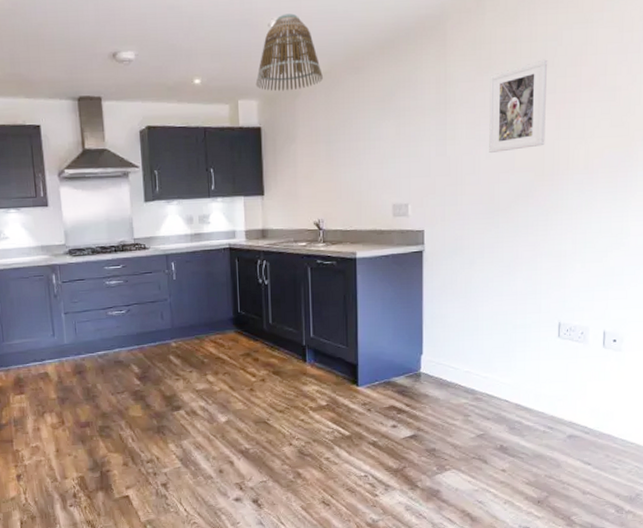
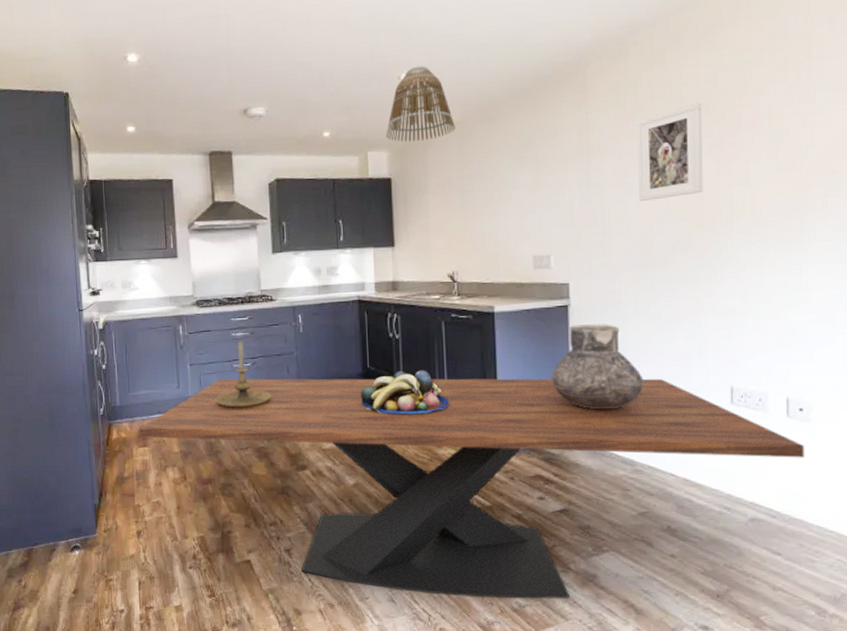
dining table: none [15,316,615,516] -> present [139,378,804,598]
candle holder: none [91,287,147,354] -> present [215,339,272,408]
fruit bowl: none [231,313,315,356] -> present [360,370,450,415]
vase: none [406,268,486,346] -> present [551,324,644,410]

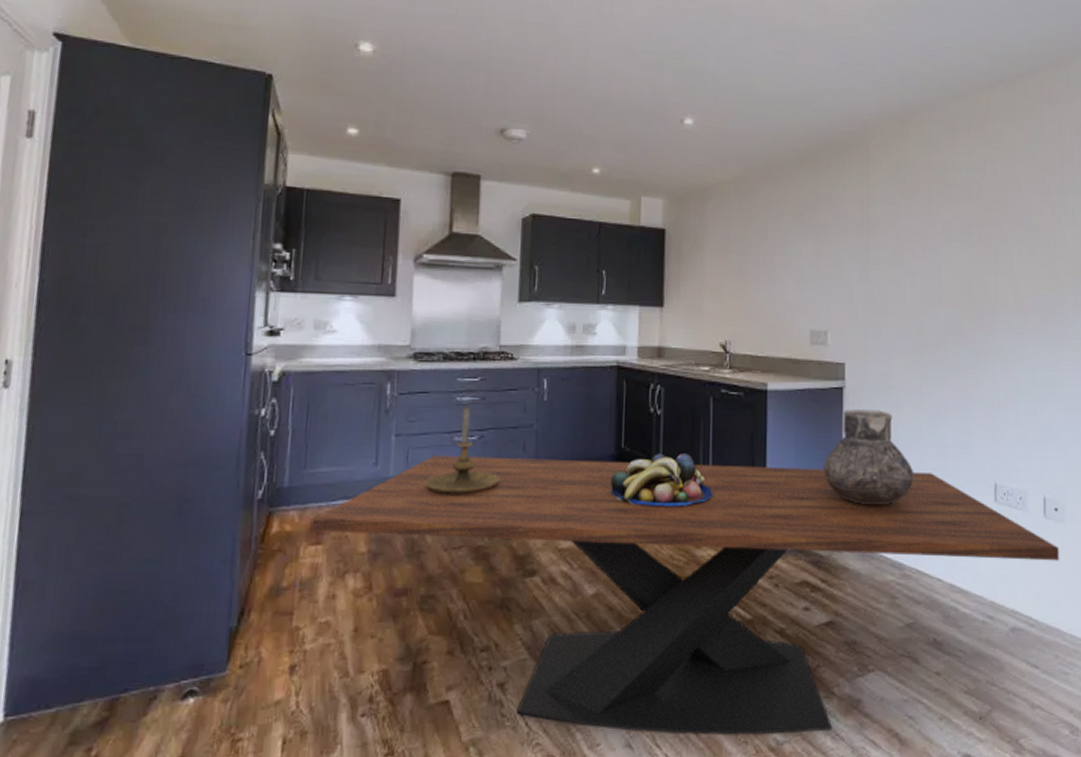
lamp shade: present [385,66,455,143] -> none [662,111,738,193]
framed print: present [637,102,703,201] -> none [914,190,973,283]

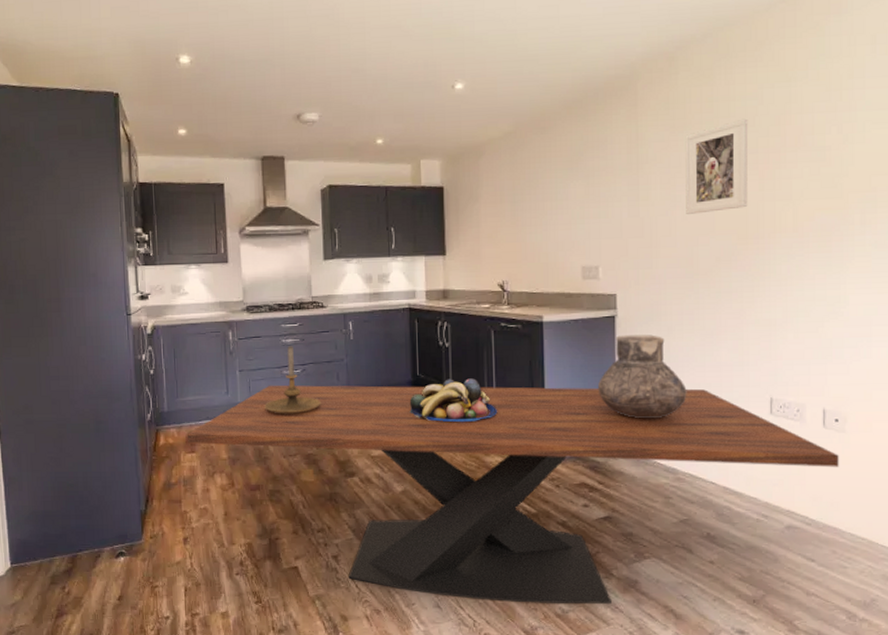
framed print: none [914,190,973,283] -> present [685,118,748,214]

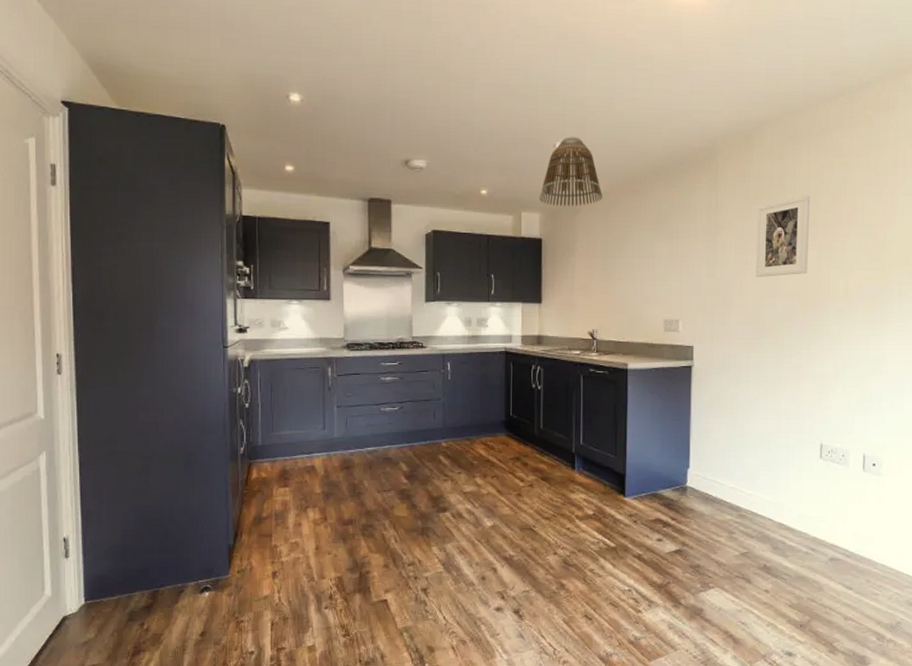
dining table: present [187,385,839,604] -> none [280,421,875,631]
candle holder: present [264,346,321,414] -> none [361,384,417,450]
fruit bowl: present [409,378,498,423] -> none [502,420,584,461]
lamp shade: none [438,75,508,152] -> present [539,137,602,207]
vase: present [597,335,687,419] -> none [674,384,751,461]

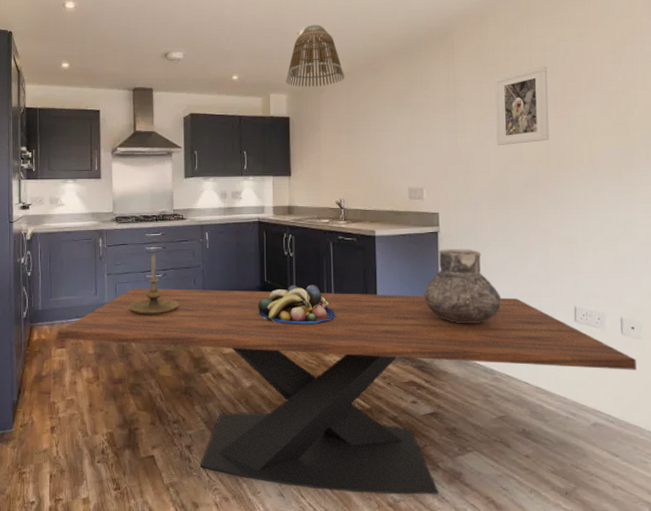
dining table: none [280,421,875,631] -> present [58,287,637,494]
candle holder: none [361,384,417,450] -> present [129,253,179,314]
fruit bowl: none [502,420,584,461] -> present [257,285,336,325]
vase: none [674,384,751,461] -> present [423,249,502,324]

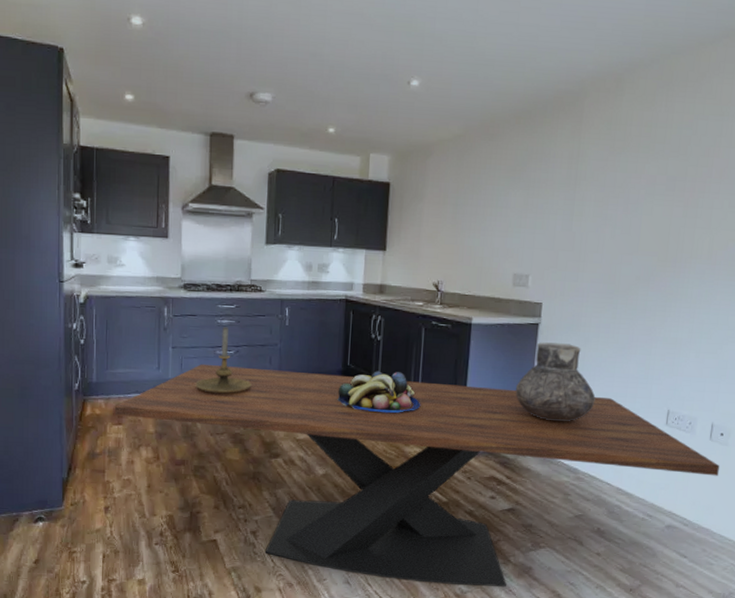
lamp shade: present [285,24,344,88] -> none [389,73,457,150]
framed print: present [495,66,550,145] -> none [614,146,681,234]

